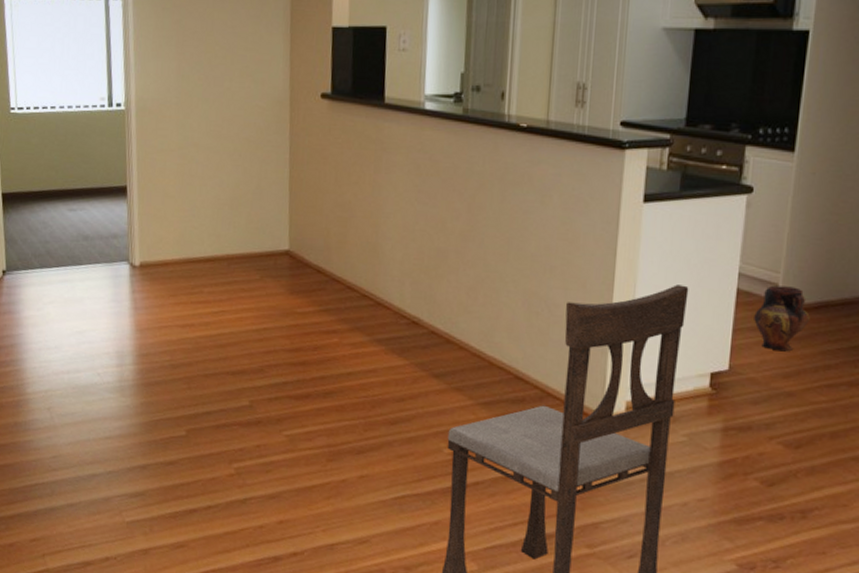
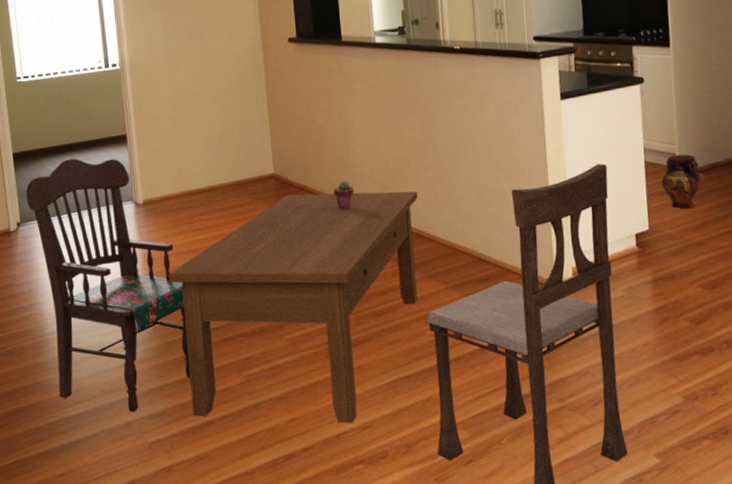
dining chair: none [14,206,177,488] -> present [26,158,190,413]
coffee table: none [161,275,453,535] -> present [169,191,418,424]
potted succulent: none [355,267,379,301] -> present [333,180,354,210]

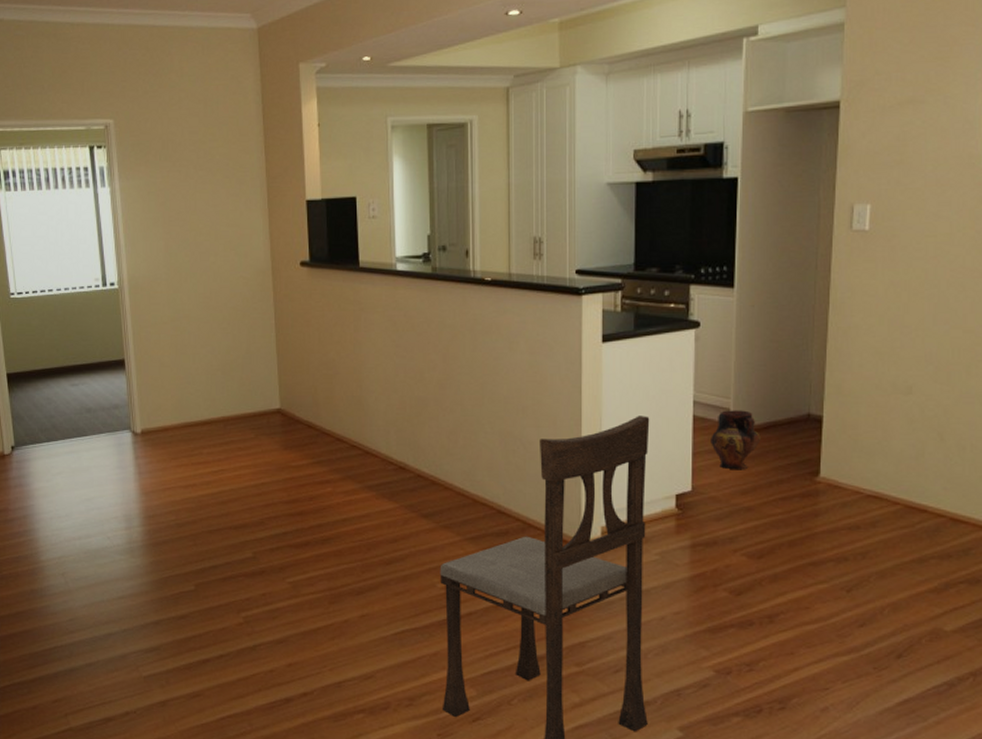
dining chair: present [26,158,190,413] -> none [21,382,187,645]
coffee table: present [169,191,418,424] -> none [167,431,435,673]
potted succulent: present [333,180,354,210] -> none [344,419,366,451]

